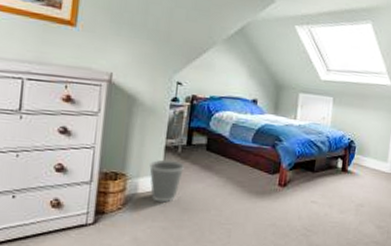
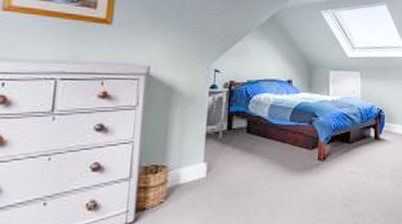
wastebasket: present [149,159,184,203] -> none [191,146,226,191]

